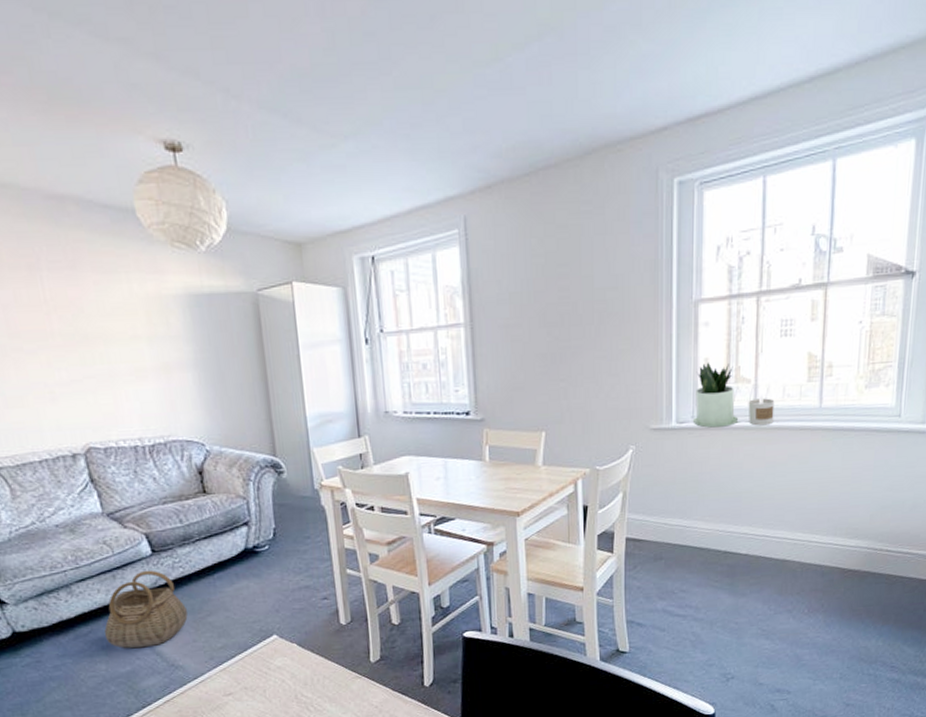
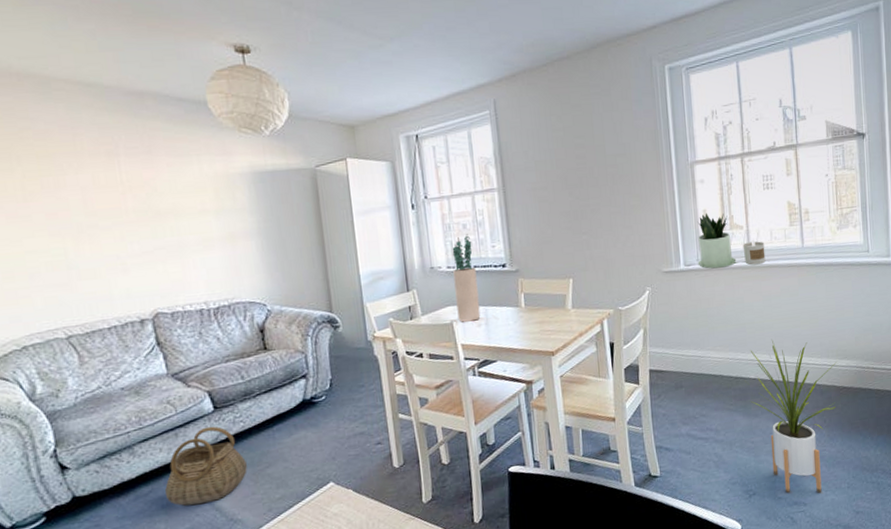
vase: none [410,375,439,475] -> present [452,234,481,322]
house plant: none [735,511,844,681] -> present [745,339,836,493]

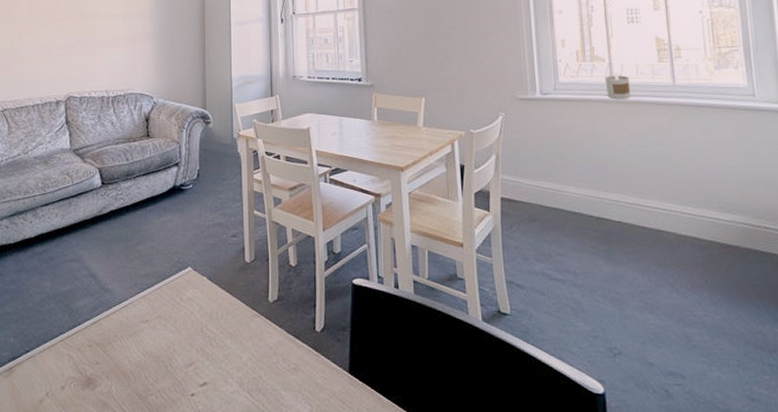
basket: present [164,426,247,506] -> none [54,200,121,270]
vase: present [452,234,481,322] -> none [313,48,335,130]
planter: present [697,213,737,269] -> none [555,43,598,101]
house plant: present [745,339,836,493] -> none [608,180,719,366]

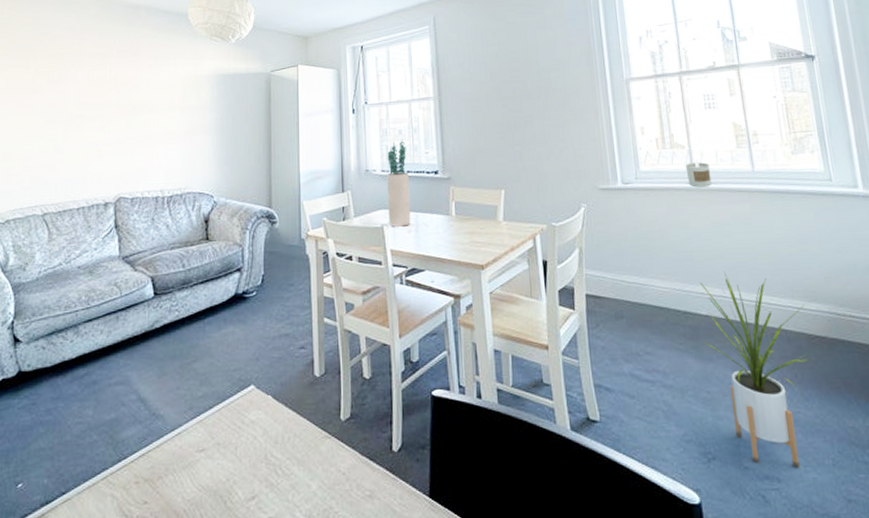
vase: none [313,48,335,130] -> present [387,139,411,227]
house plant: none [608,180,719,366] -> present [695,271,808,467]

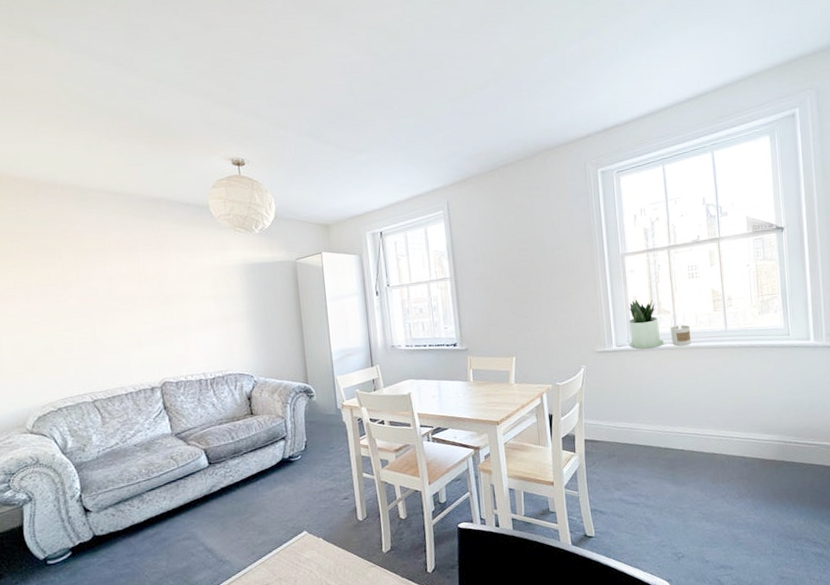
vase: present [387,139,411,227] -> none [410,317,435,394]
planter: none [636,130,679,190] -> present [628,299,664,350]
house plant: present [695,271,808,467] -> none [673,413,760,558]

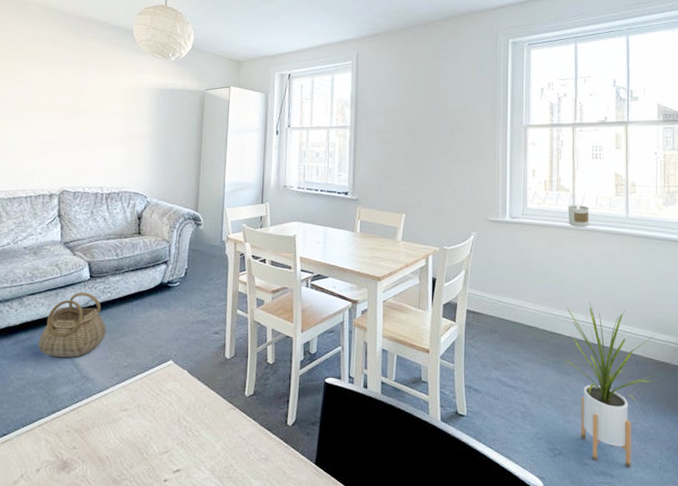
basket: none [167,479,235,547] -> present [38,292,106,358]
planter: present [628,299,664,350] -> none [523,172,560,226]
house plant: none [673,413,760,558] -> present [559,300,655,467]

